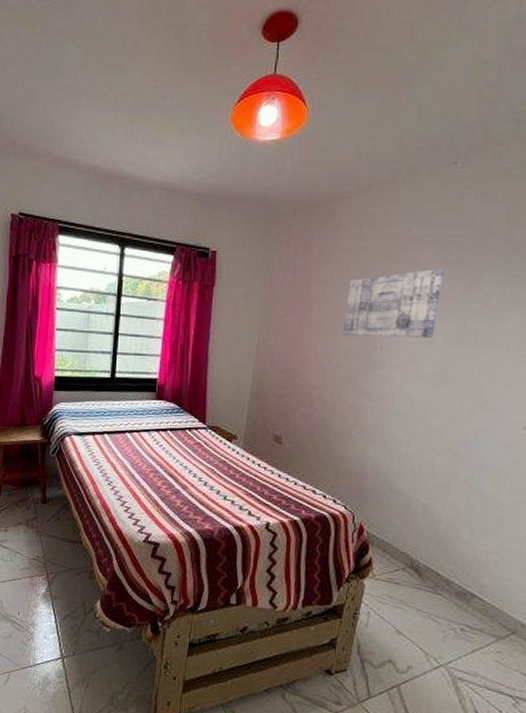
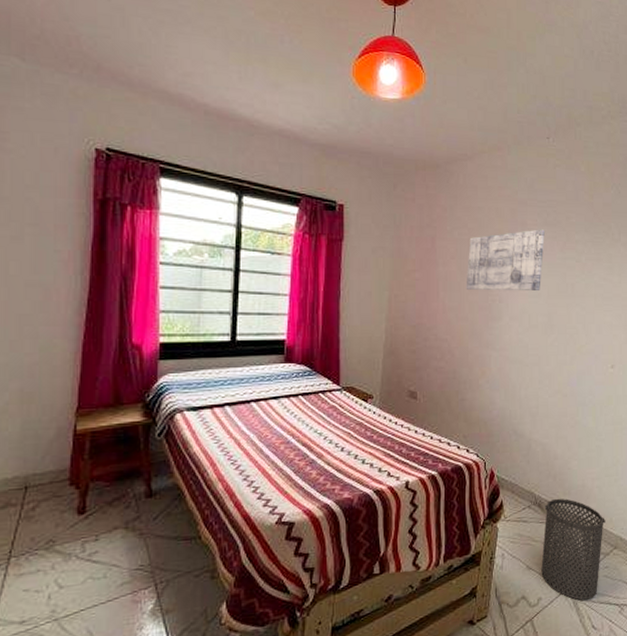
trash can: none [413,565,502,682] -> present [541,498,605,600]

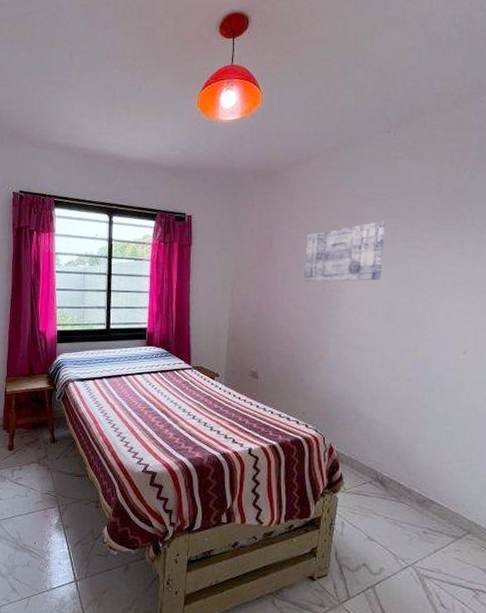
trash can: present [541,498,605,600] -> none [383,477,457,578]

